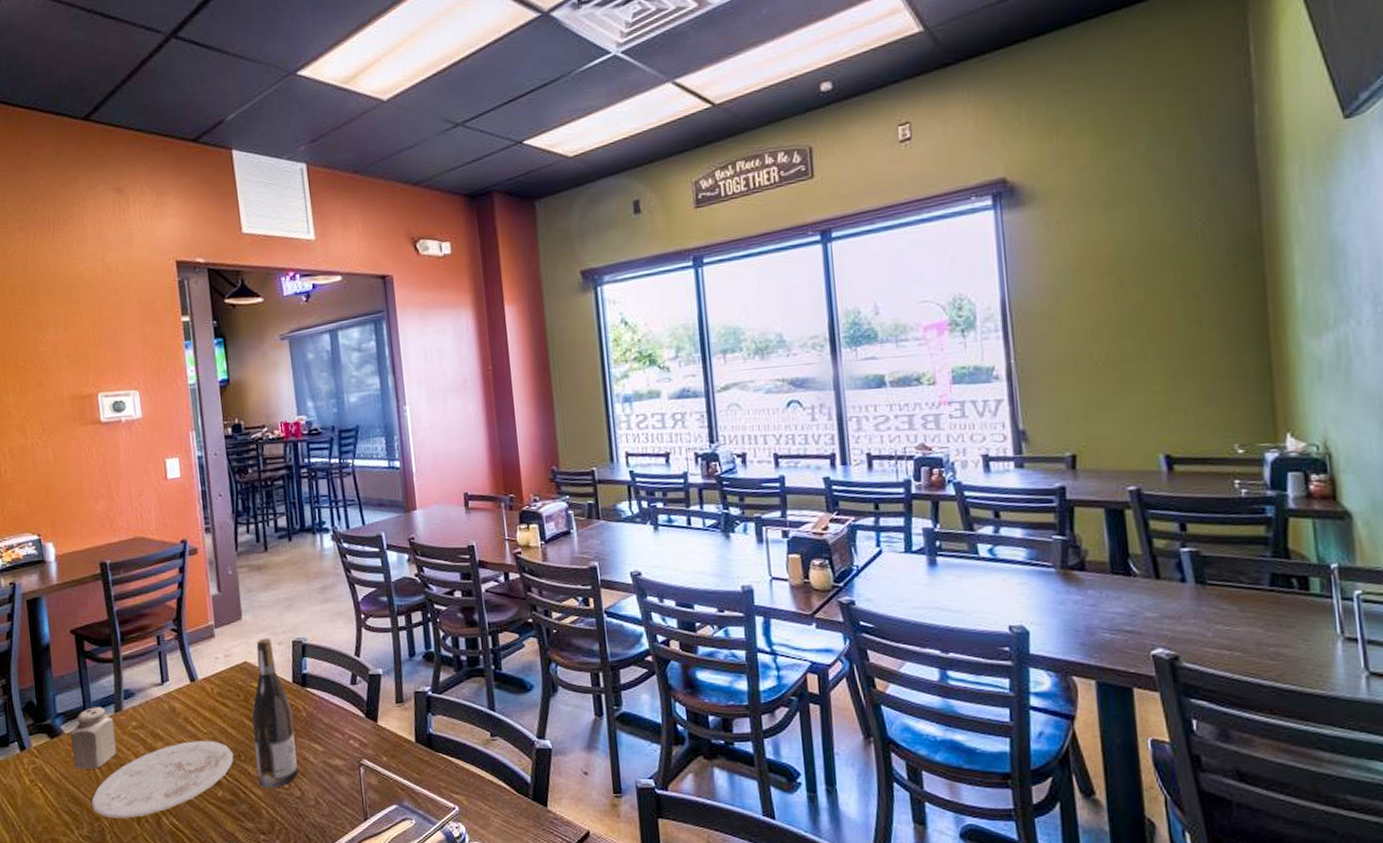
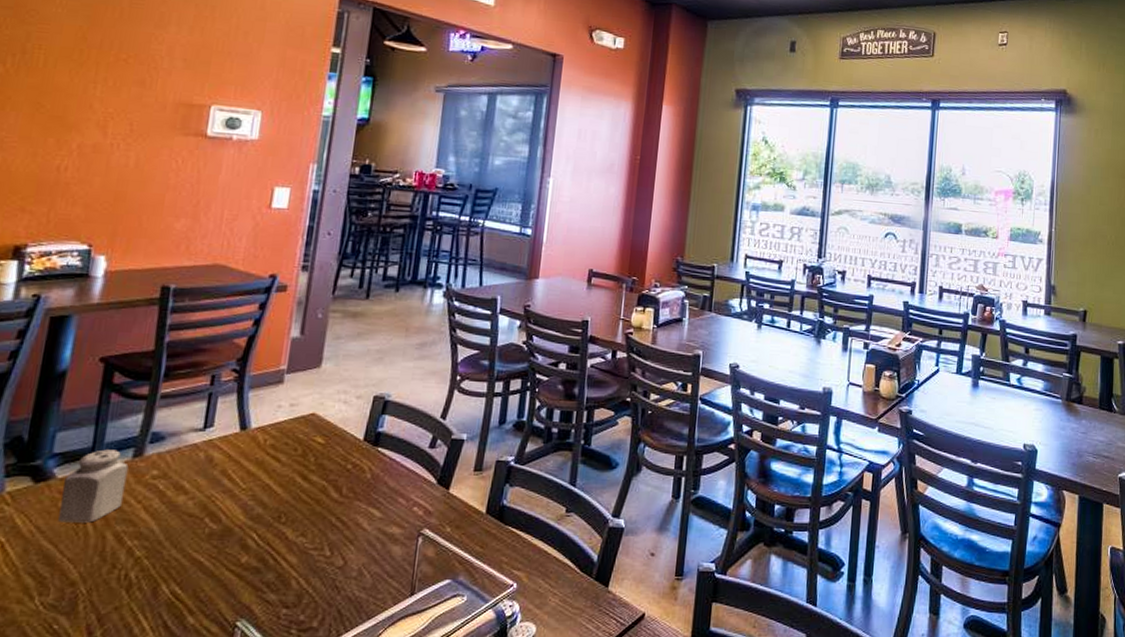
plate: present [91,740,234,818] -> none [69,497,273,584]
wine bottle: present [251,638,298,788] -> none [295,390,355,556]

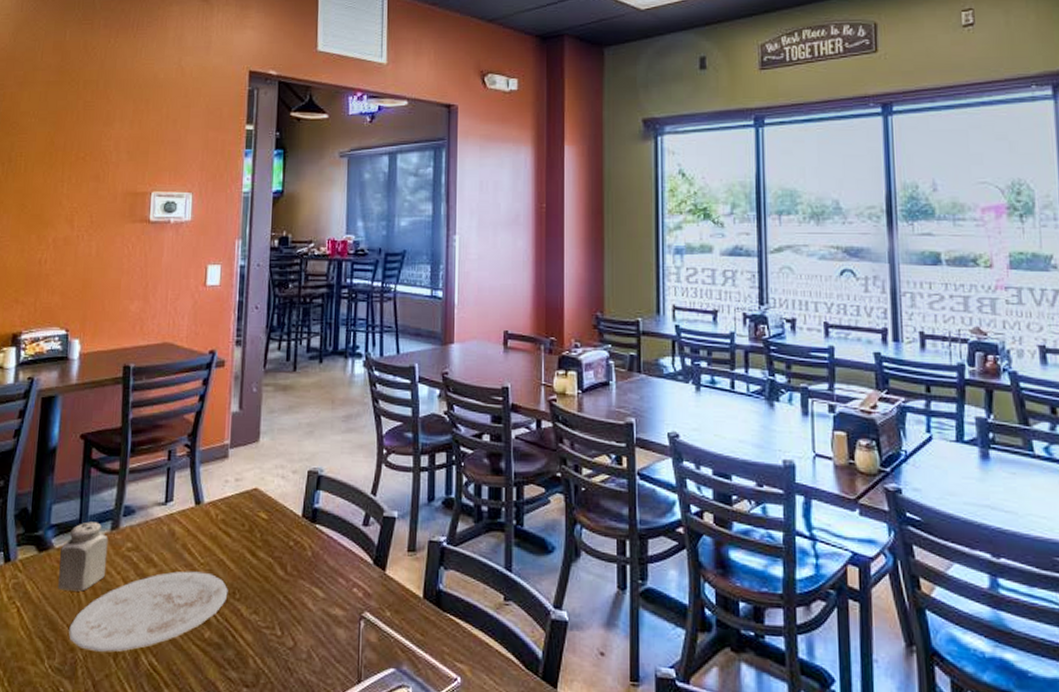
plate: none [69,497,273,584] -> present [69,571,228,652]

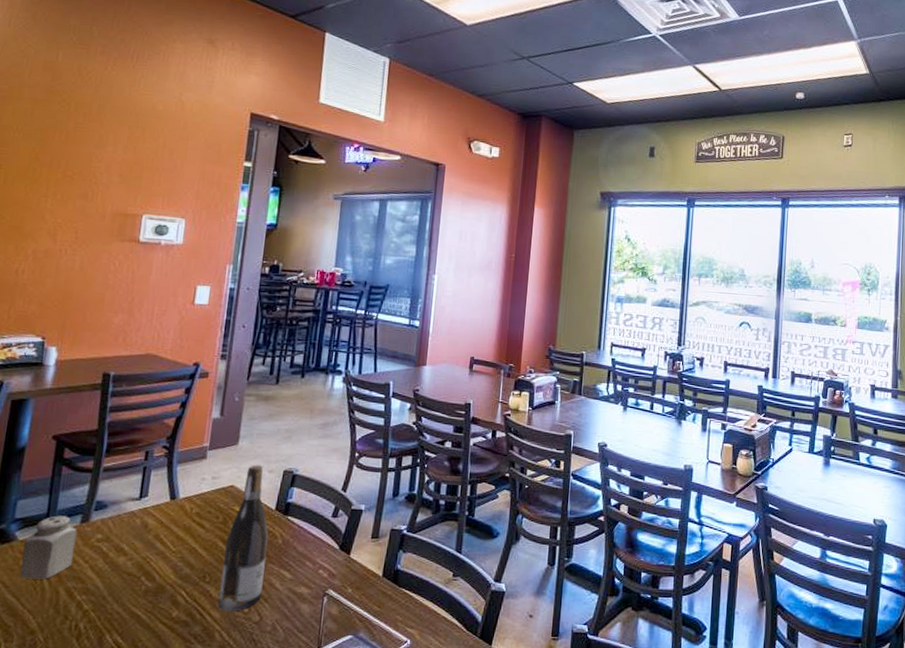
plate: present [69,571,228,652] -> none [29,558,199,633]
wine bottle: none [250,464,297,635] -> present [218,465,269,612]

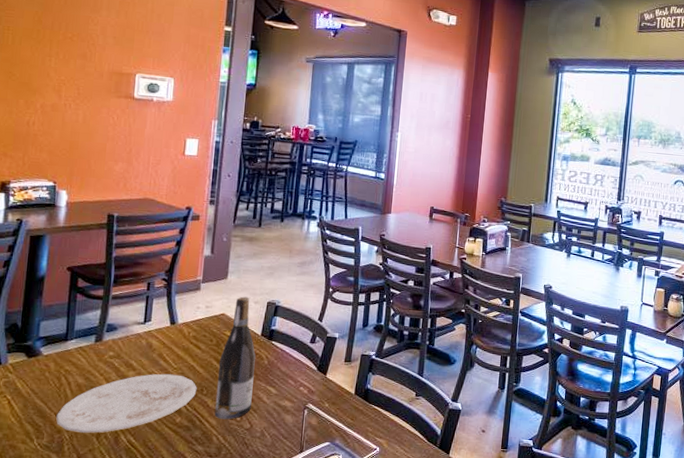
salt shaker: present [20,515,77,579] -> none [46,335,93,388]
plate: none [29,558,199,633] -> present [56,373,197,433]

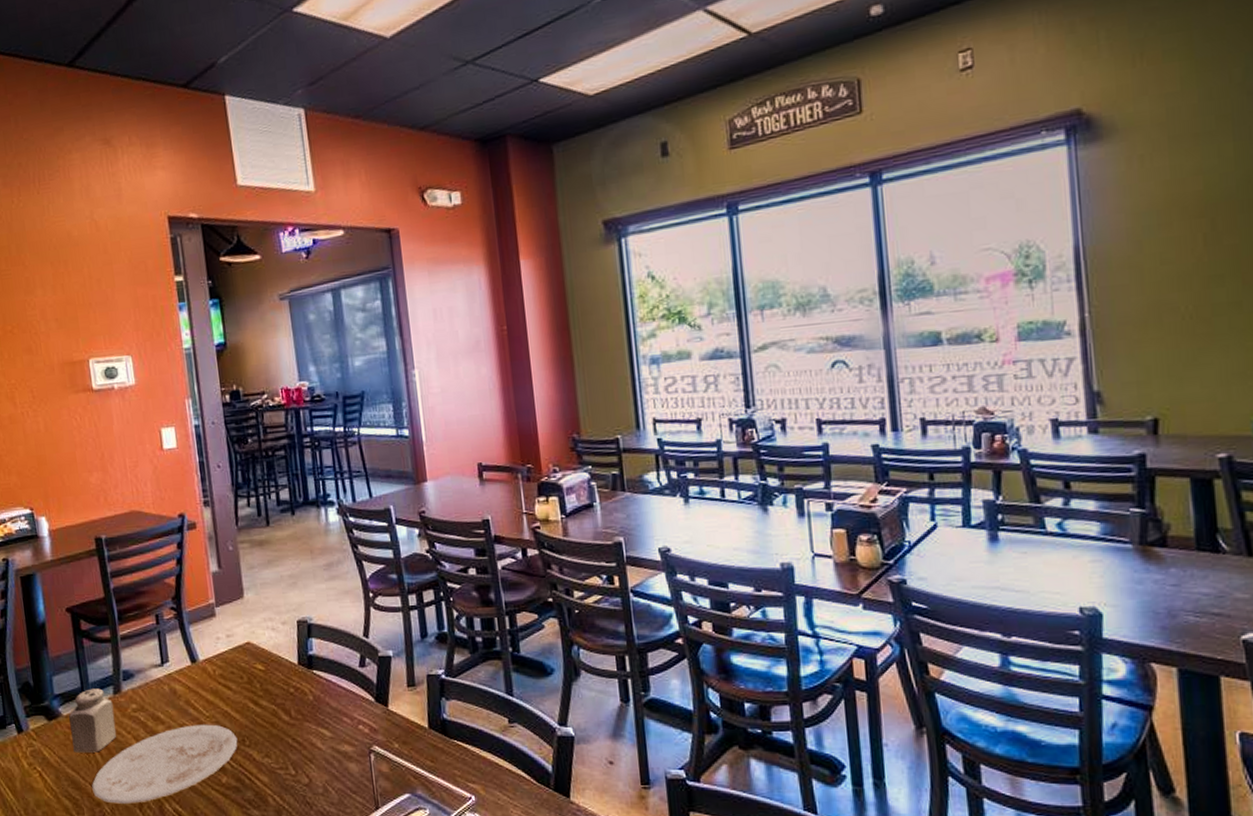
salt shaker: none [46,335,93,388] -> present [68,688,117,753]
wine bottle: present [214,296,256,420] -> none [255,617,305,775]

